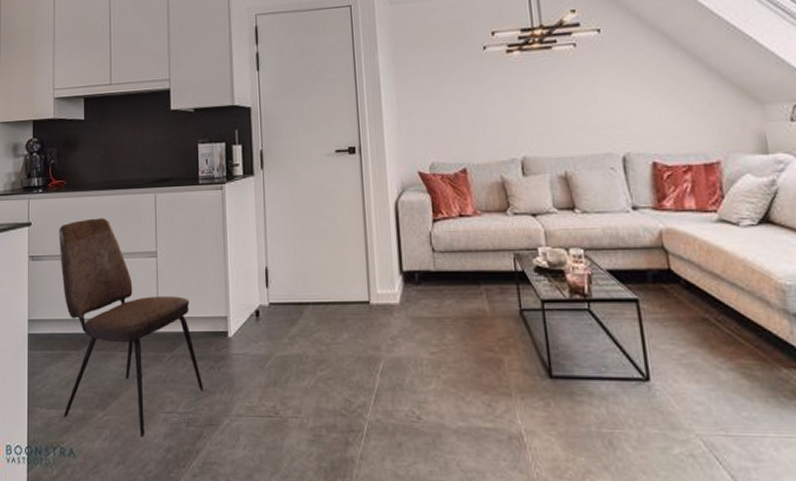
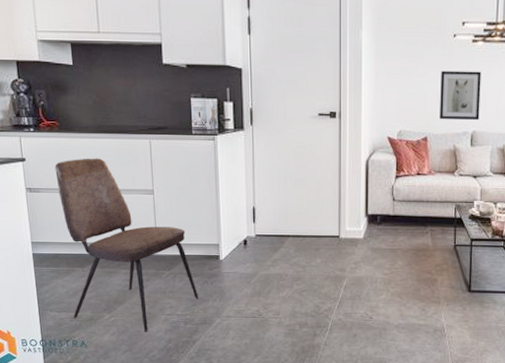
wall art: none [473,85,529,146] -> present [440,71,482,121]

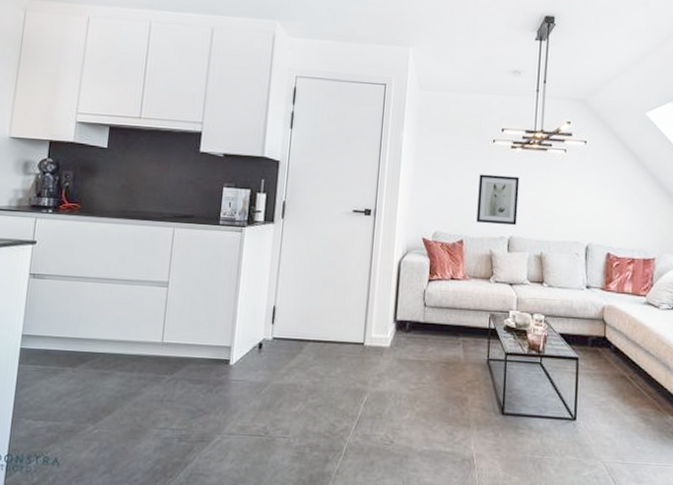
dining chair: present [55,158,198,332] -> none [50,244,200,450]

